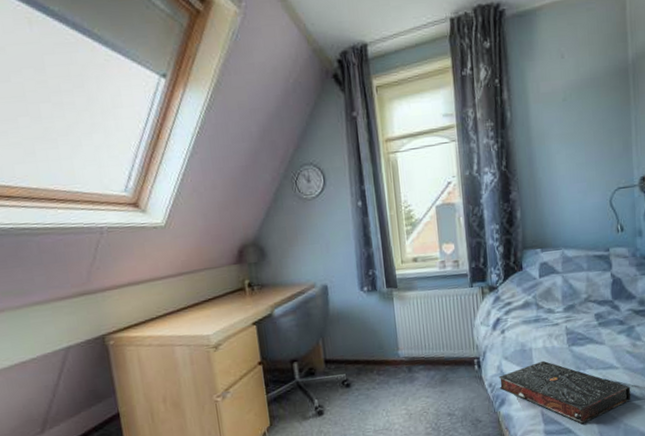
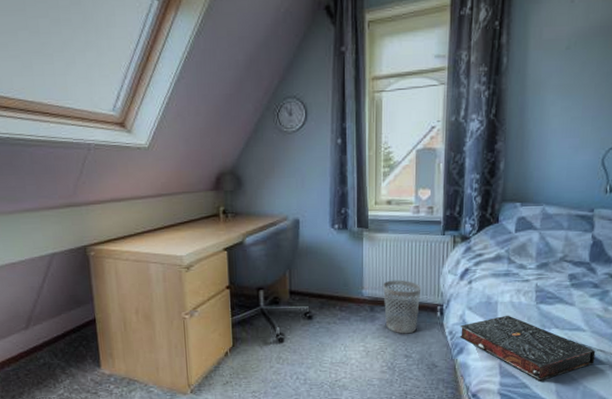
wastebasket: none [418,336,457,392] -> present [383,280,422,334]

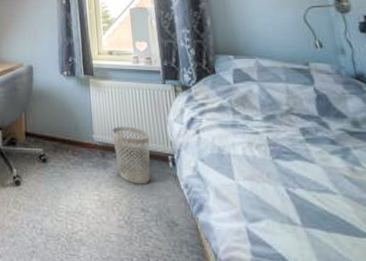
book: present [459,315,596,381] -> none [195,169,358,254]

